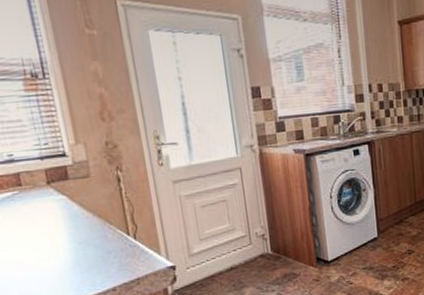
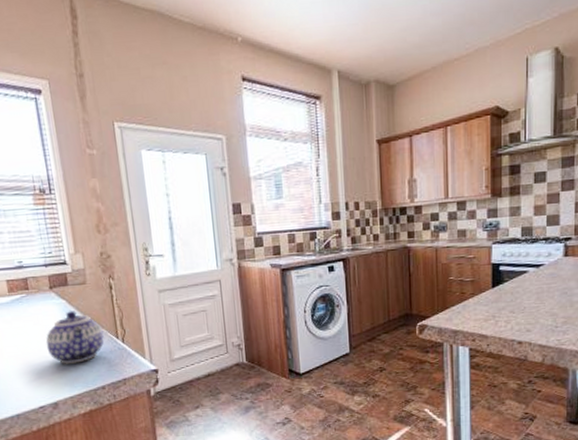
teapot: none [44,207,113,267] -> present [45,311,104,364]

